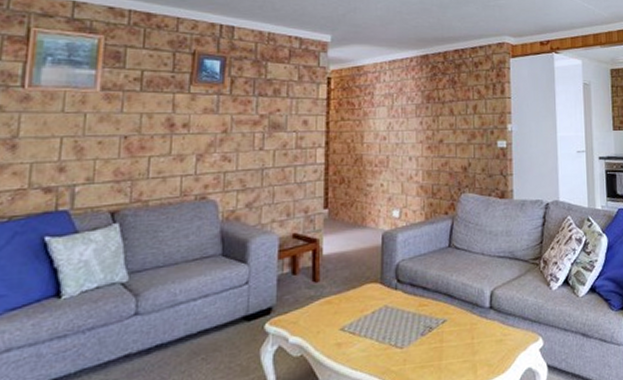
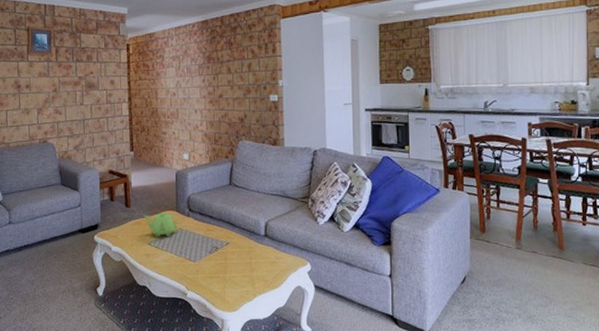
teapot: none [336,285,382,320] -> present [143,212,178,238]

